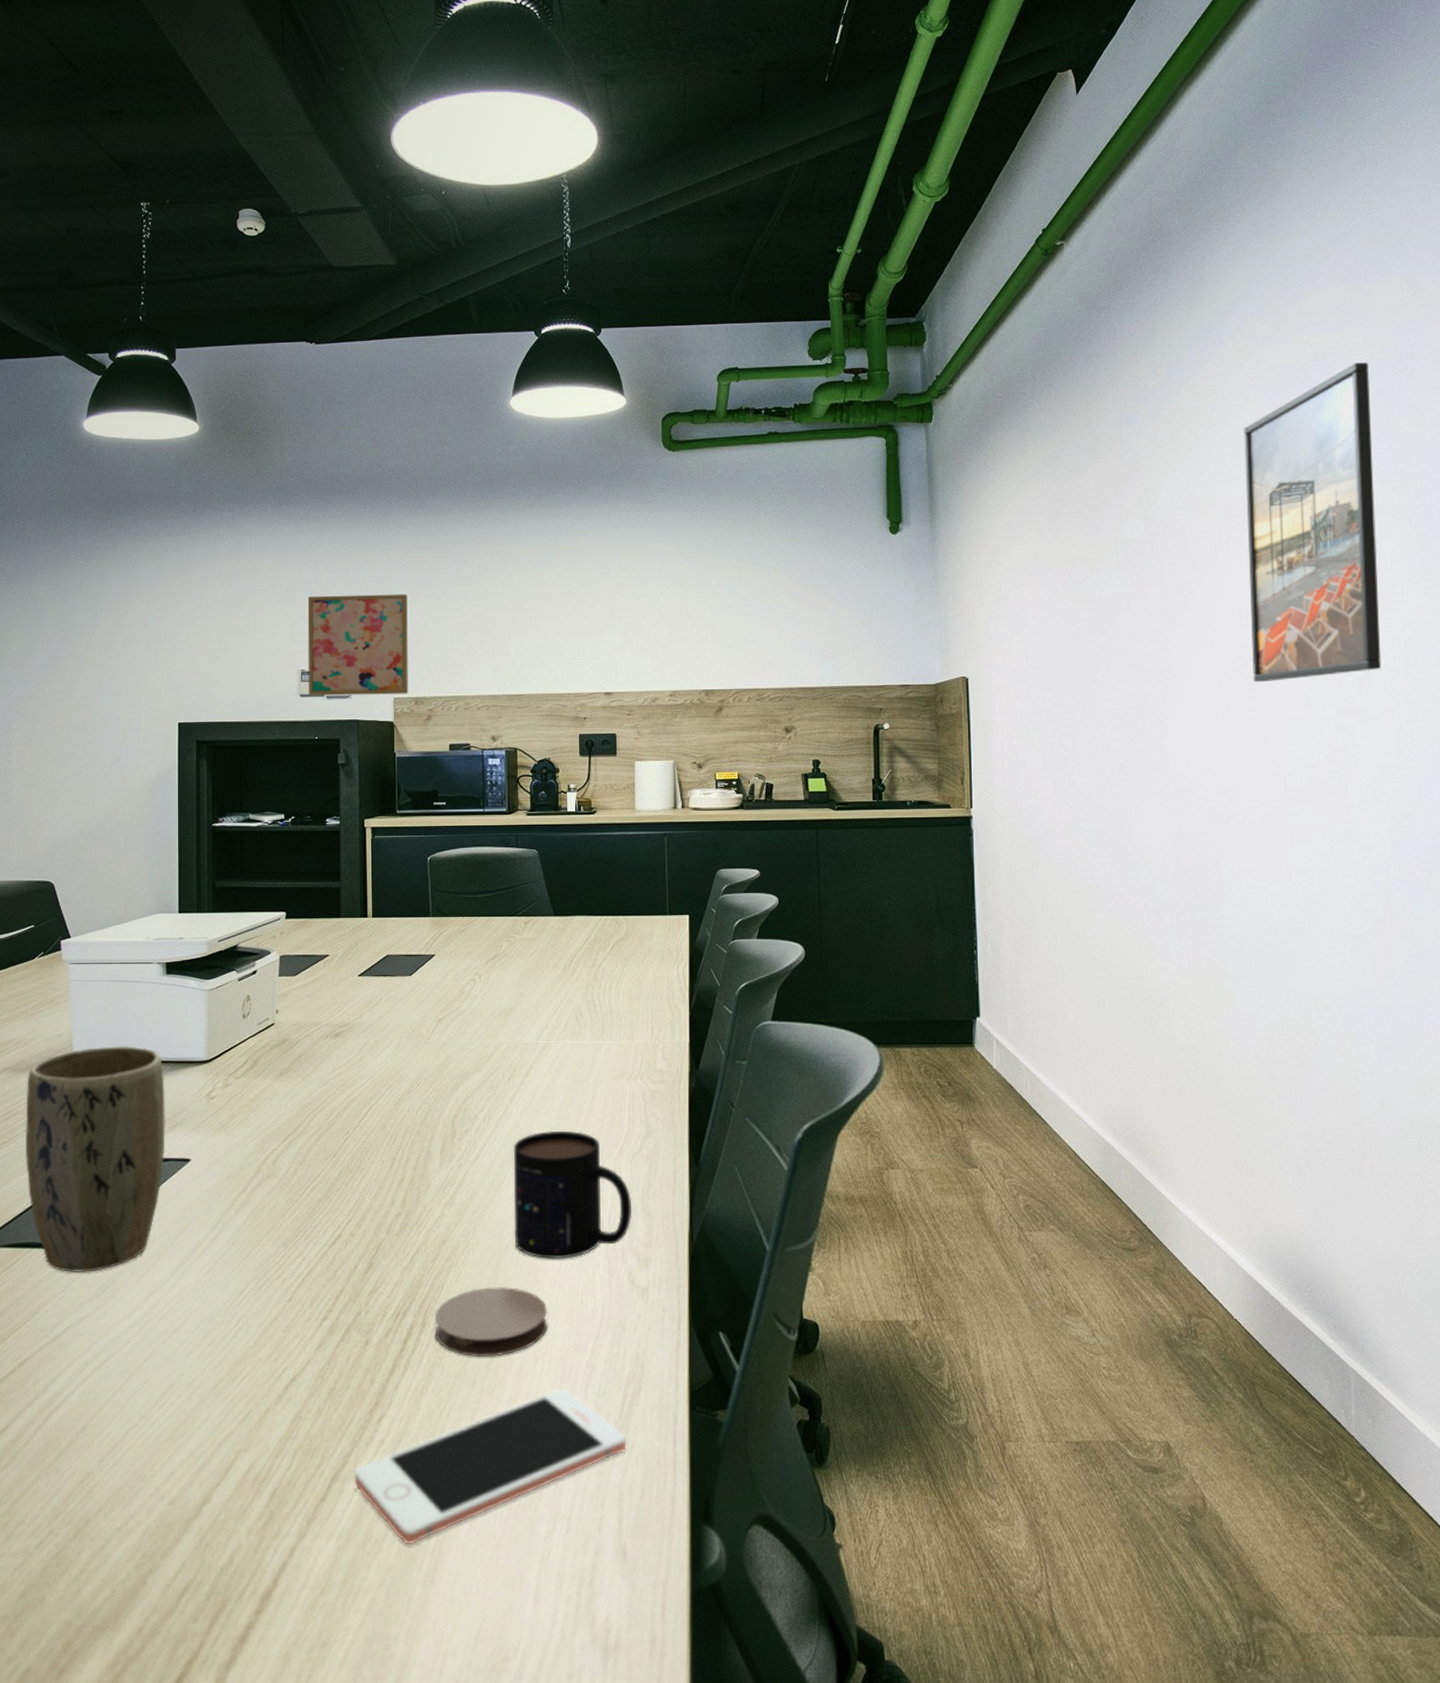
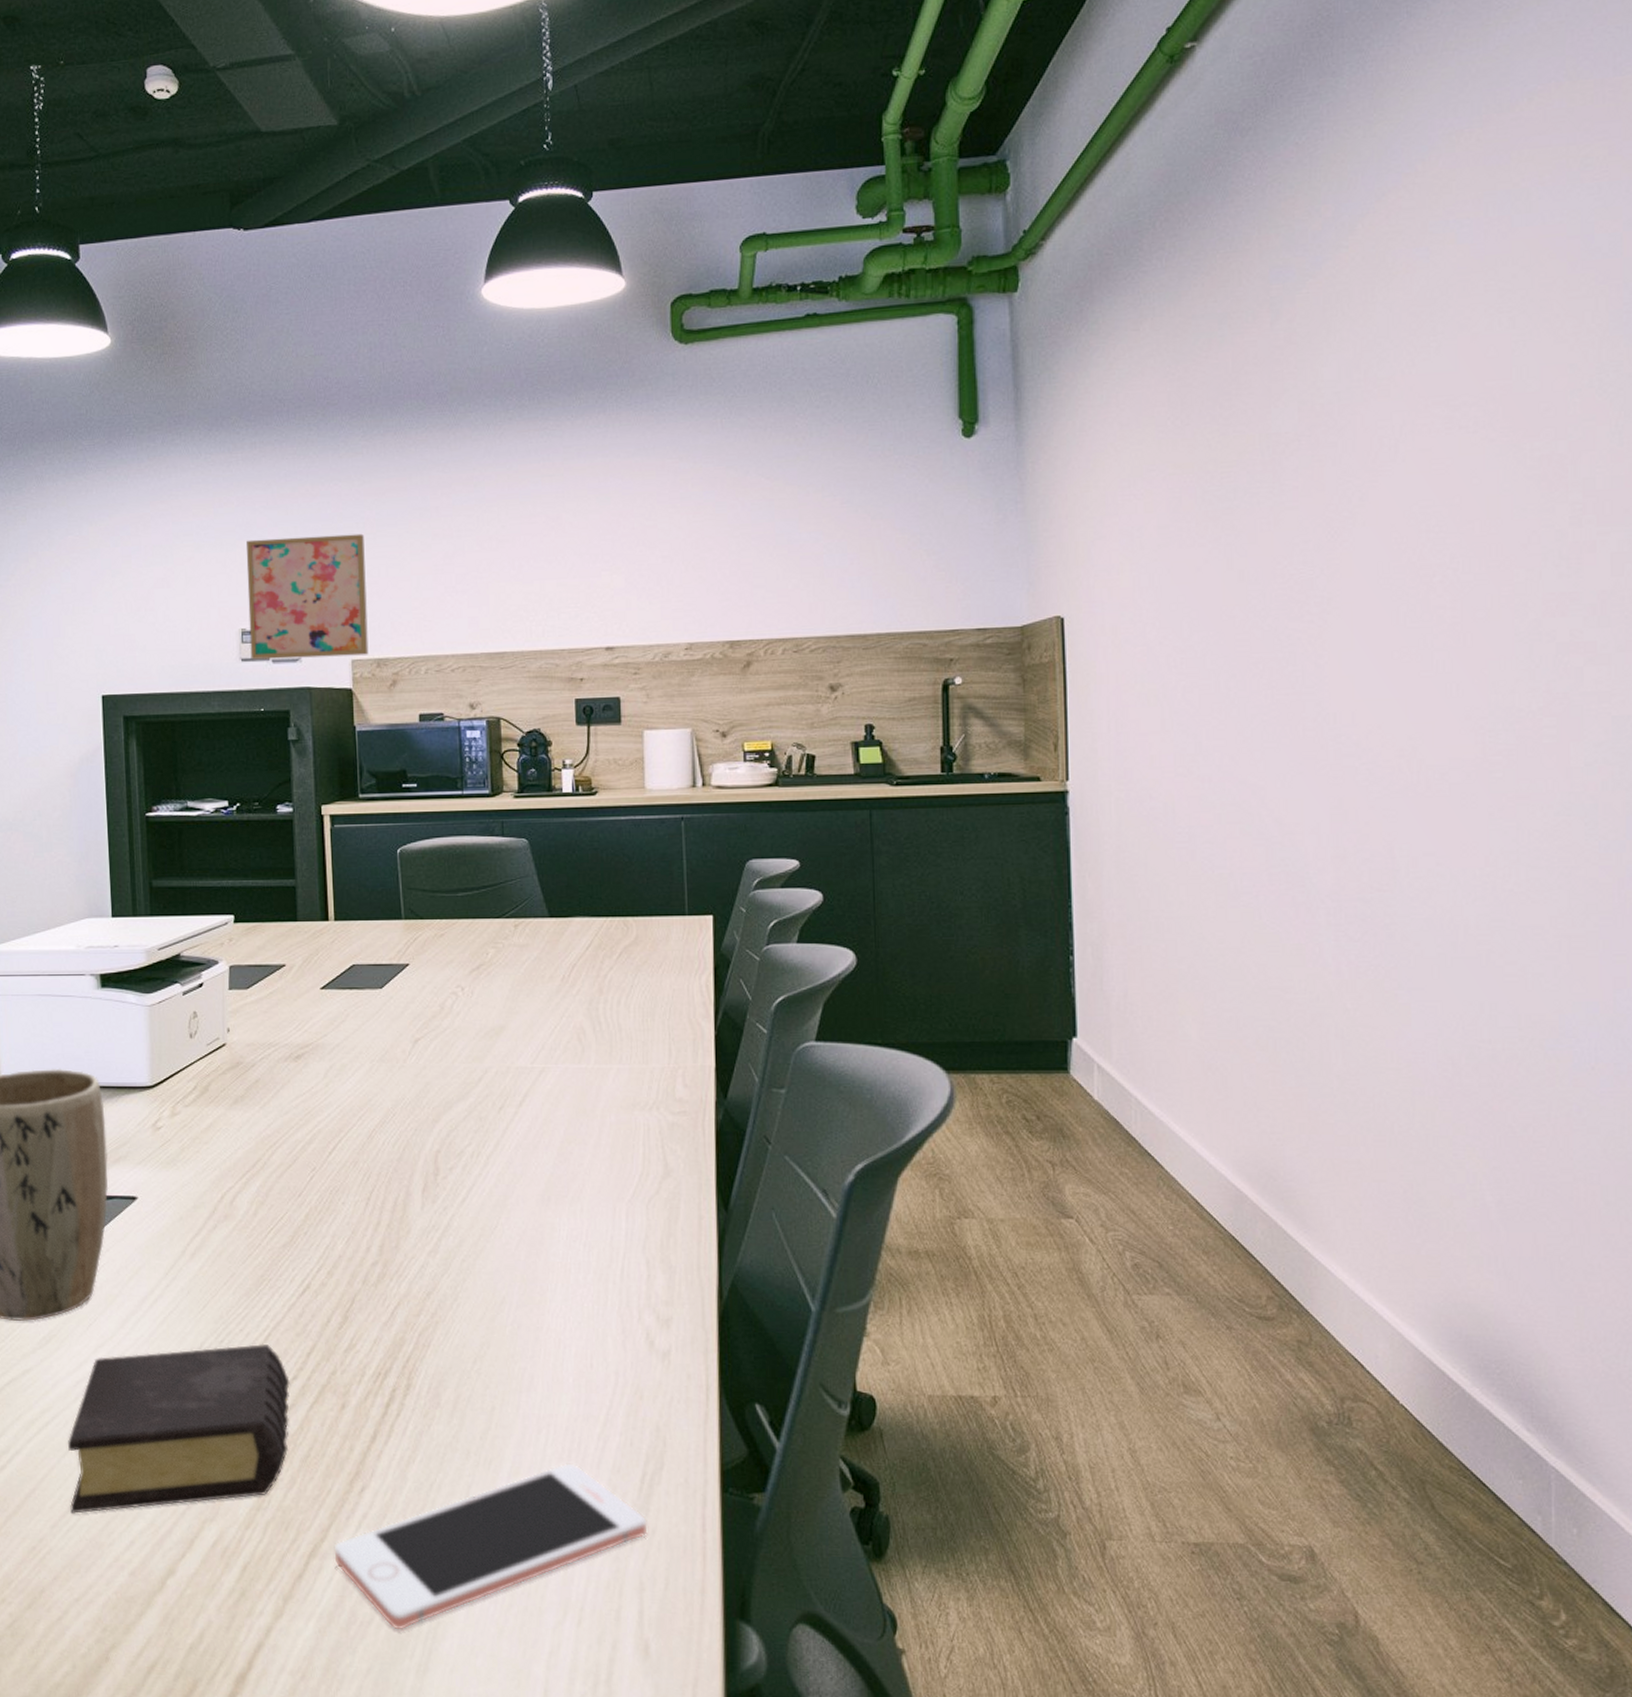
book: none [117,1288,320,1448] -> present [68,1343,290,1514]
coaster: present [435,1286,548,1358] -> none [420,1346,553,1426]
mug: present [514,1130,631,1259] -> none [508,1168,649,1317]
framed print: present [1244,362,1382,683] -> none [1438,182,1621,614]

